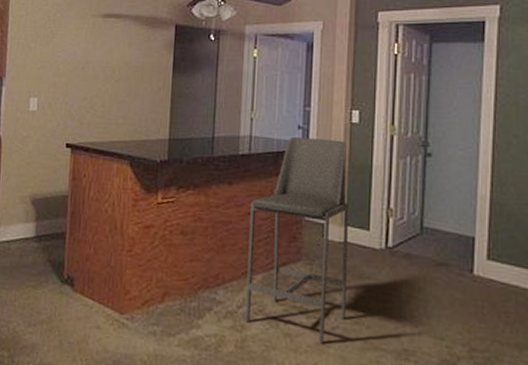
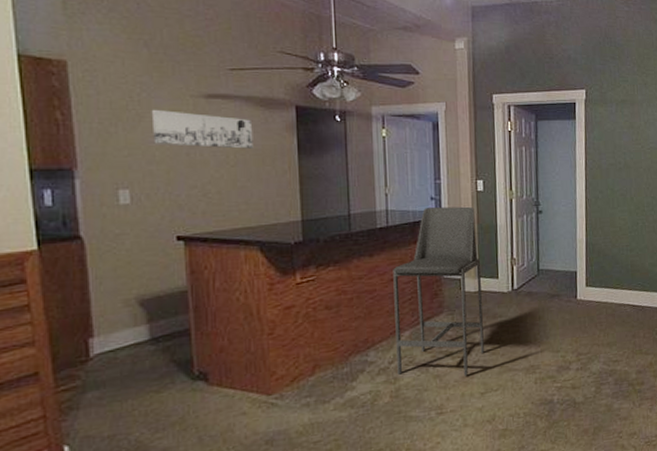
wall art: none [60,27,138,65] -> present [151,109,254,149]

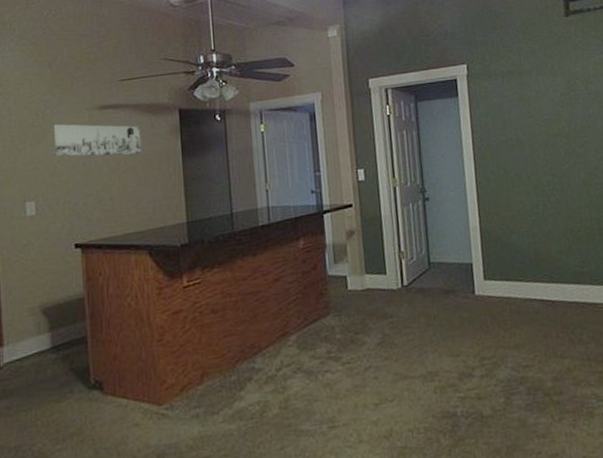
bar stool: present [393,206,484,376] -> none [276,198,376,385]

